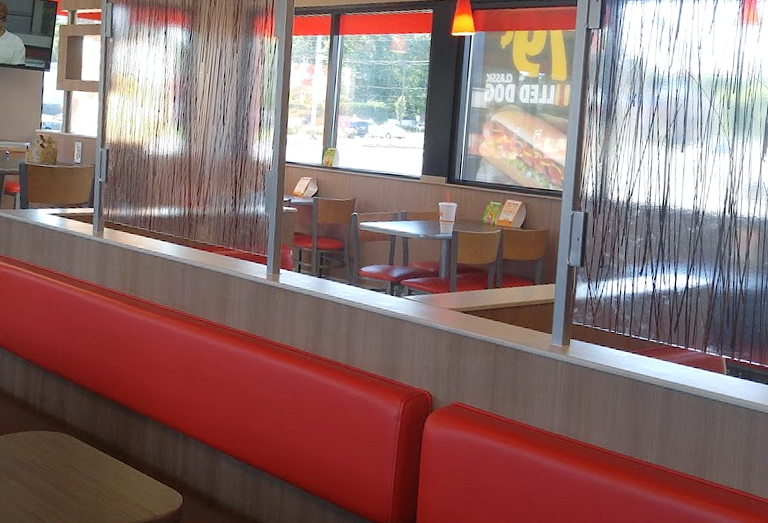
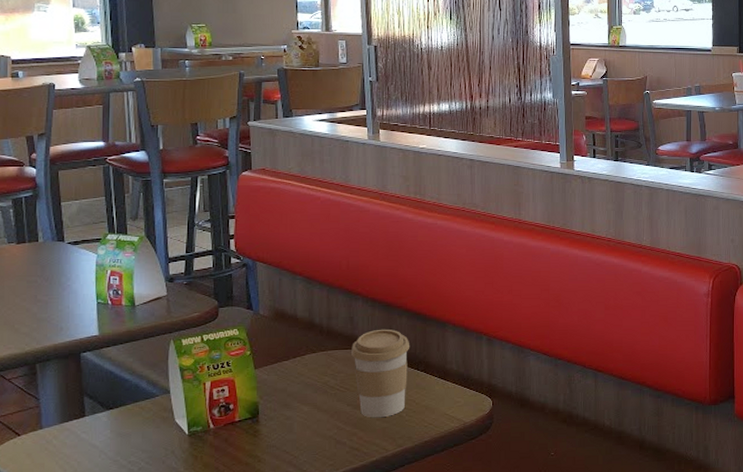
coffee cup: none [59,415,113,501] -> present [351,329,410,418]

